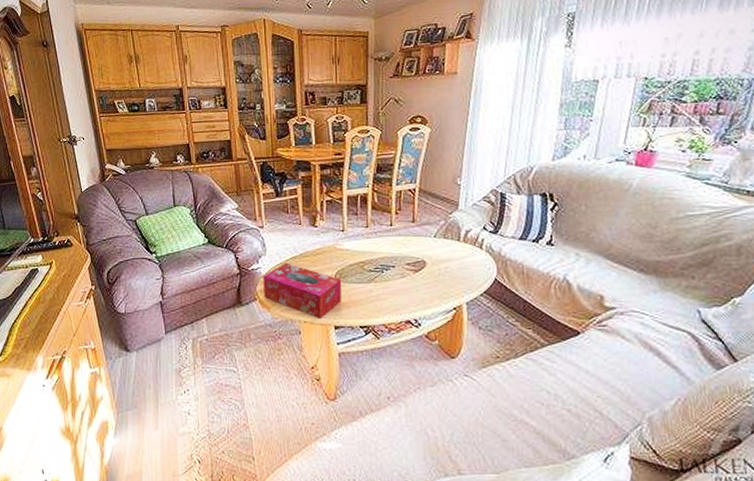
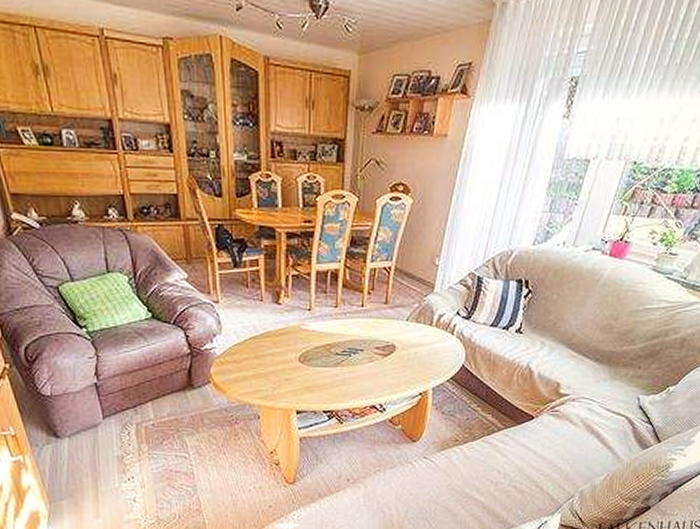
tissue box: present [263,262,342,320] -> none [218,343,306,404]

